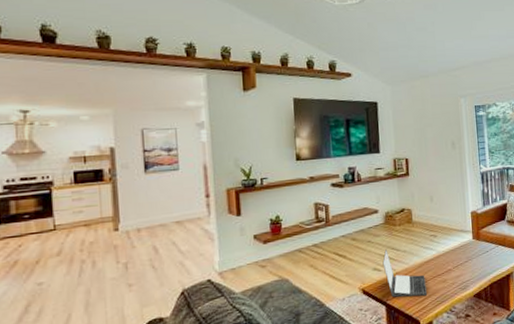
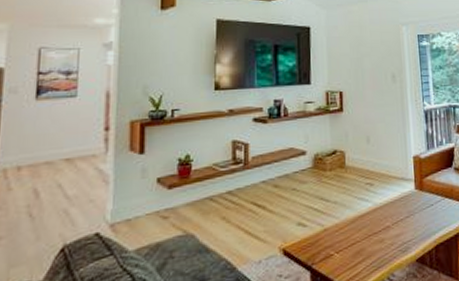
laptop: present [382,249,427,298] -> none [309,199,360,261]

